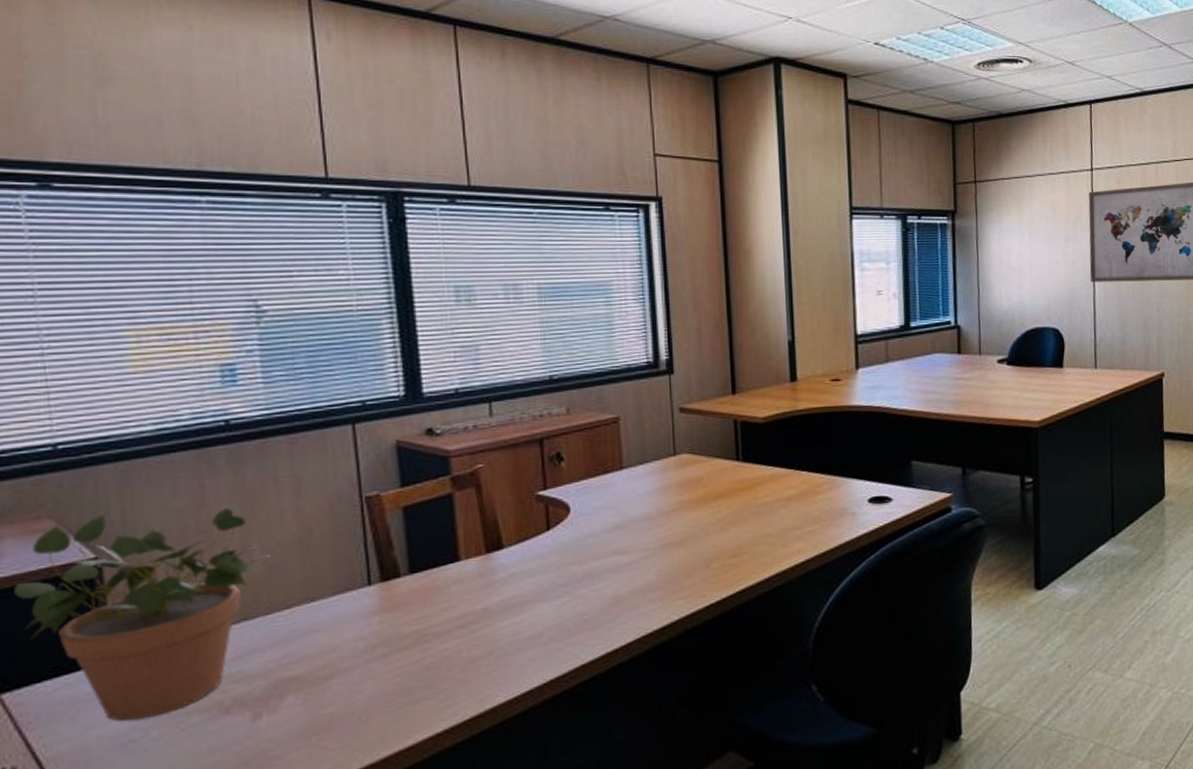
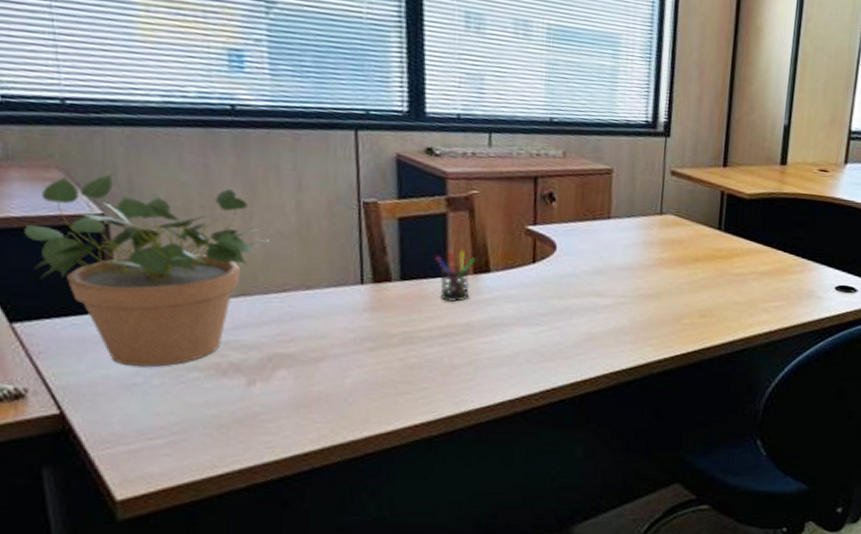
pen holder: none [445,529,486,589] -> present [435,249,475,303]

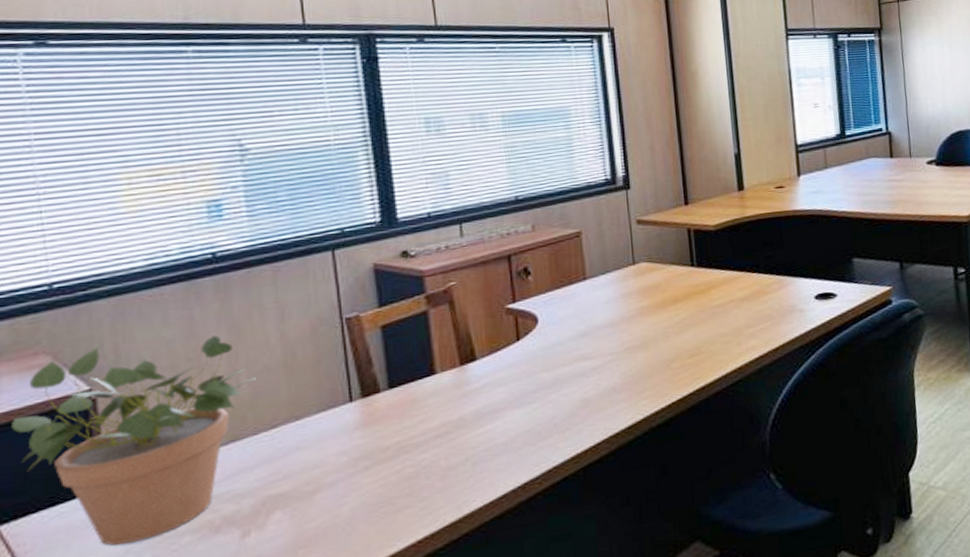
pen holder: present [435,249,475,303] -> none [421,343,460,401]

